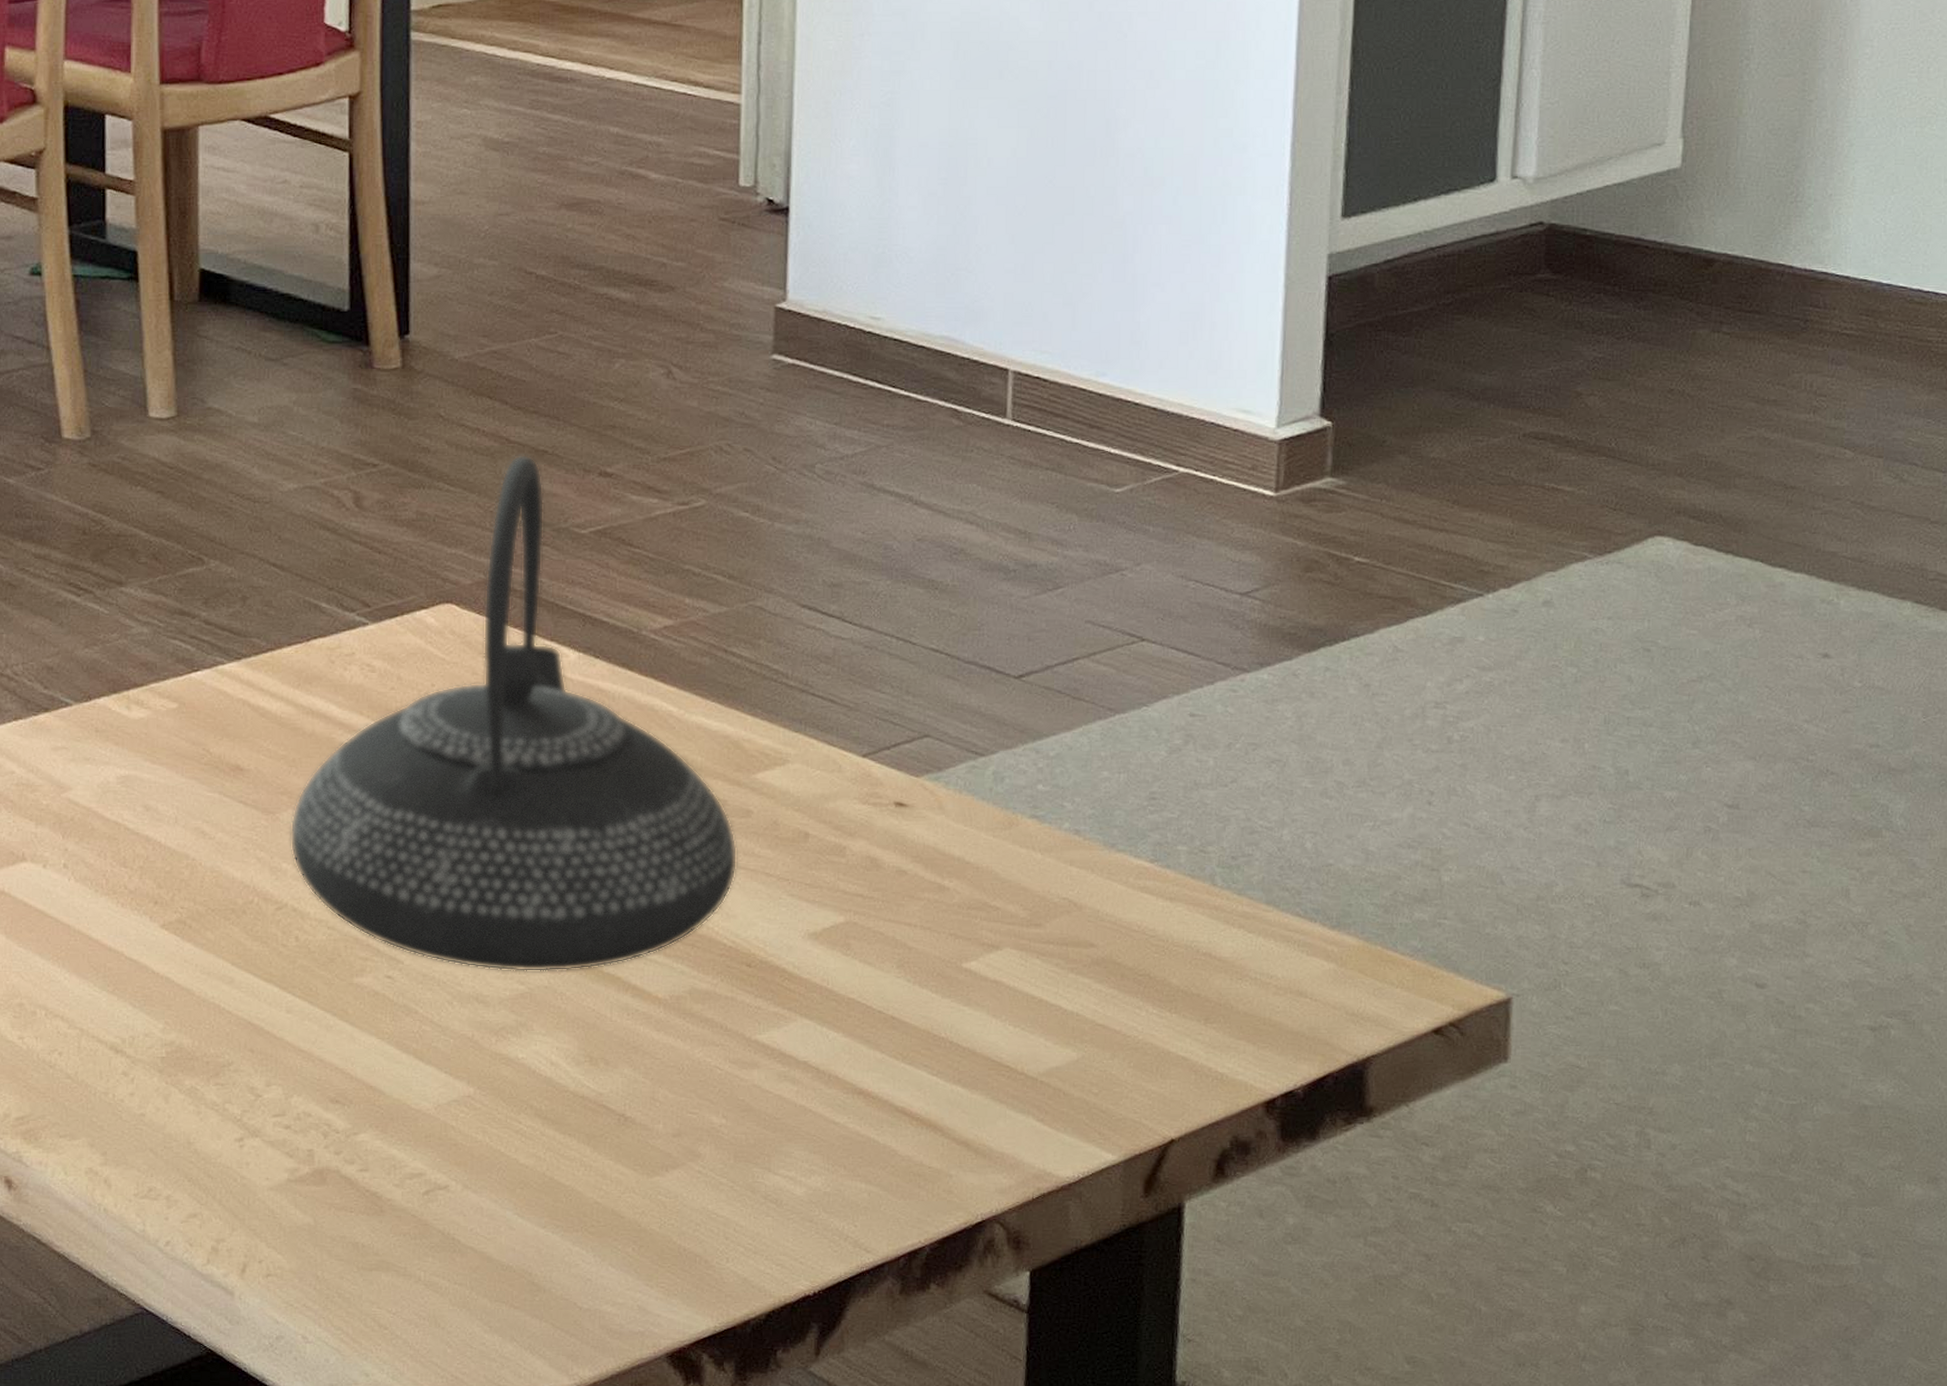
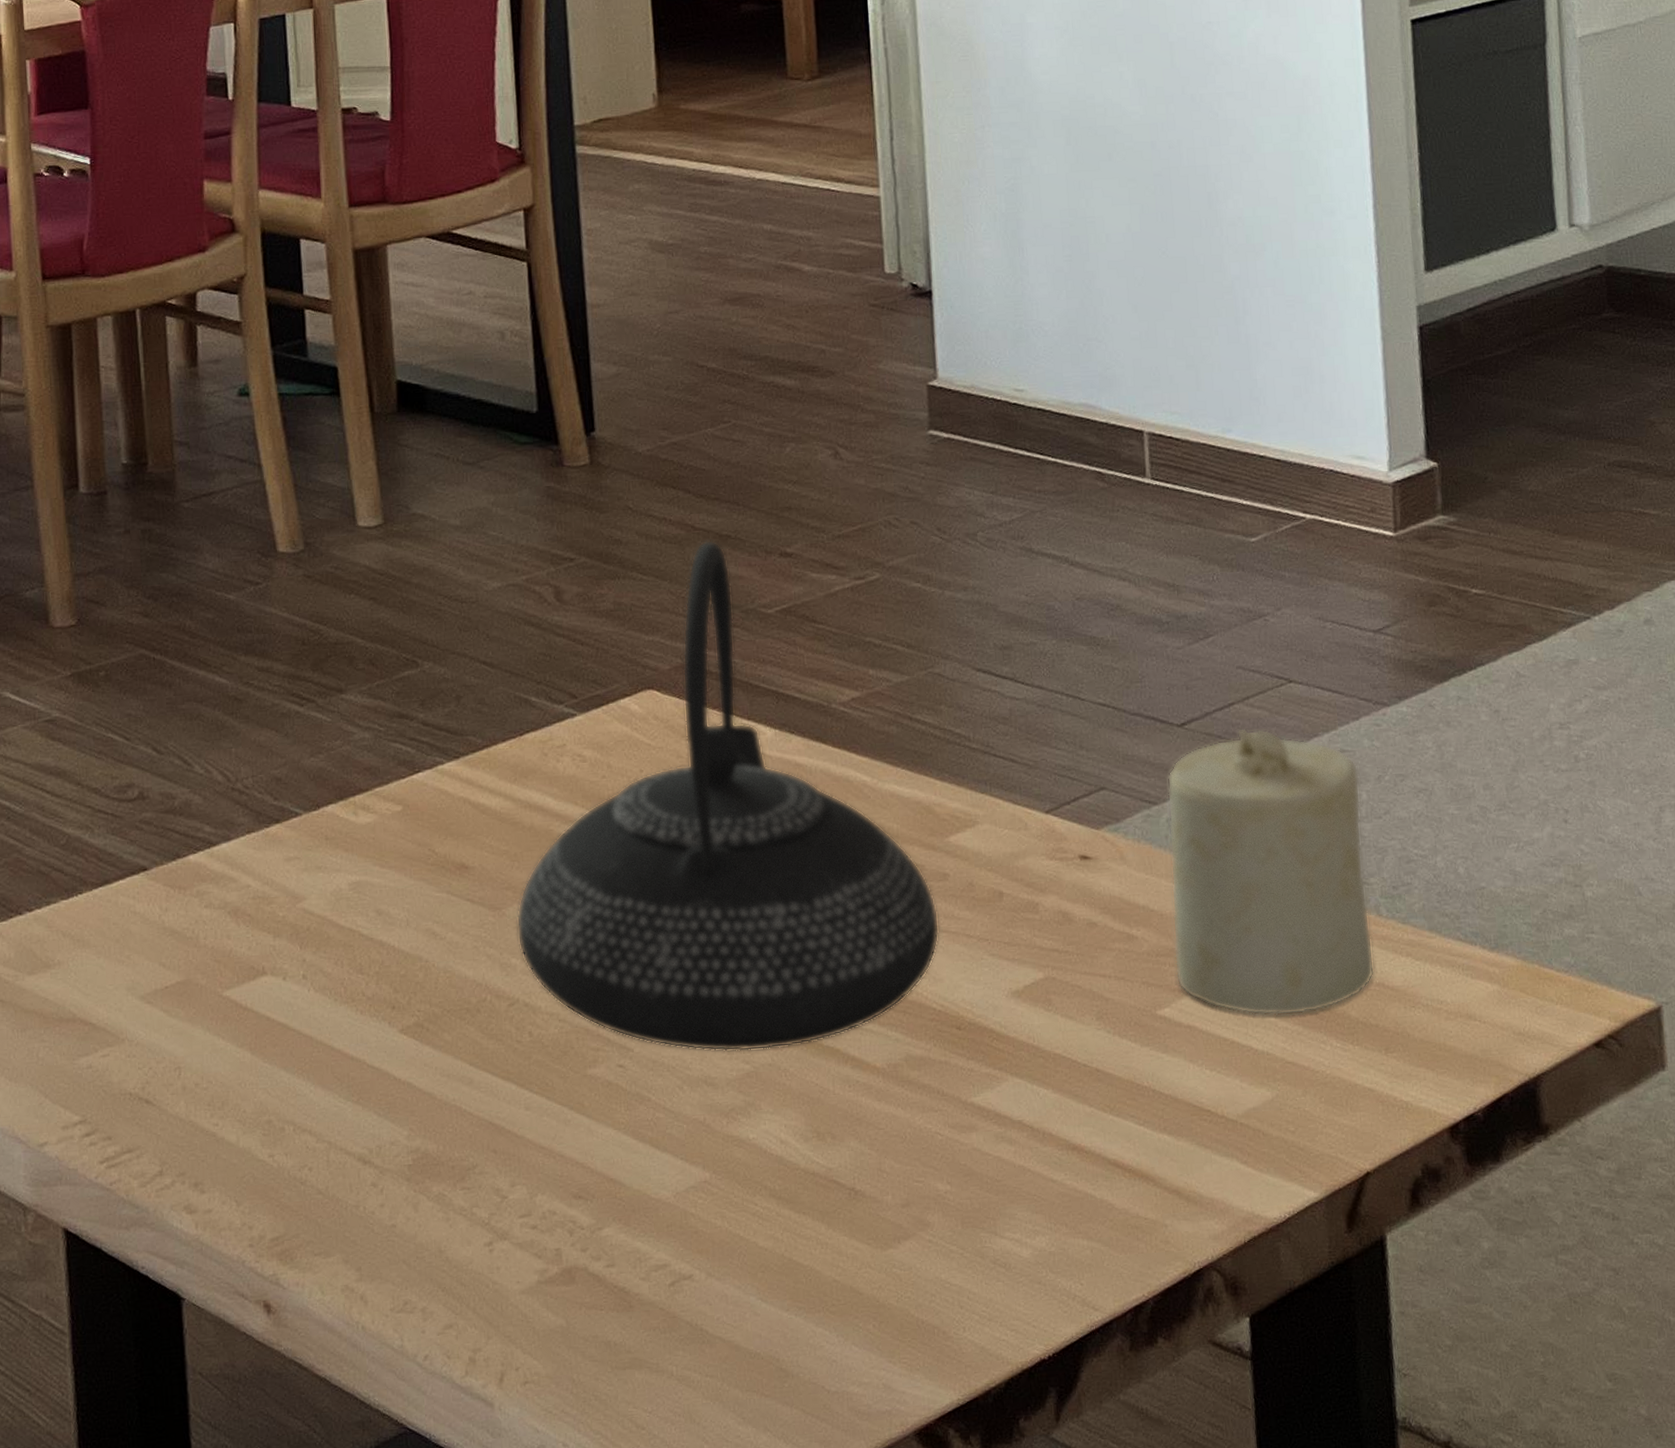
candle: none [986,684,1207,978] -> present [1167,727,1375,1016]

